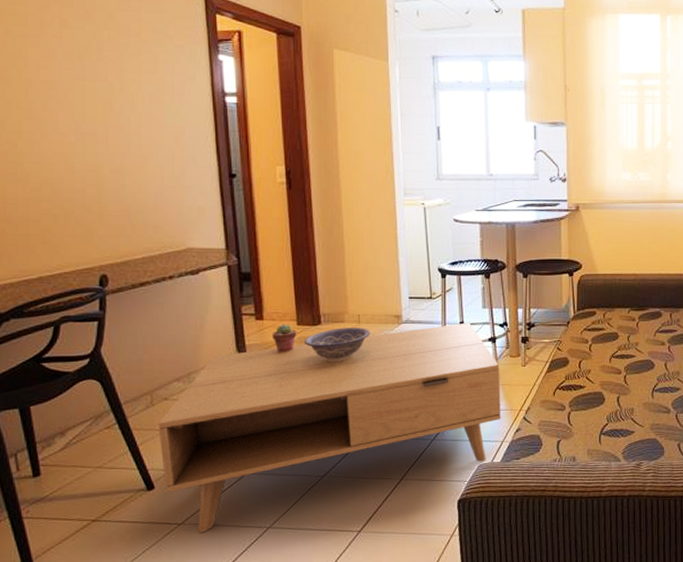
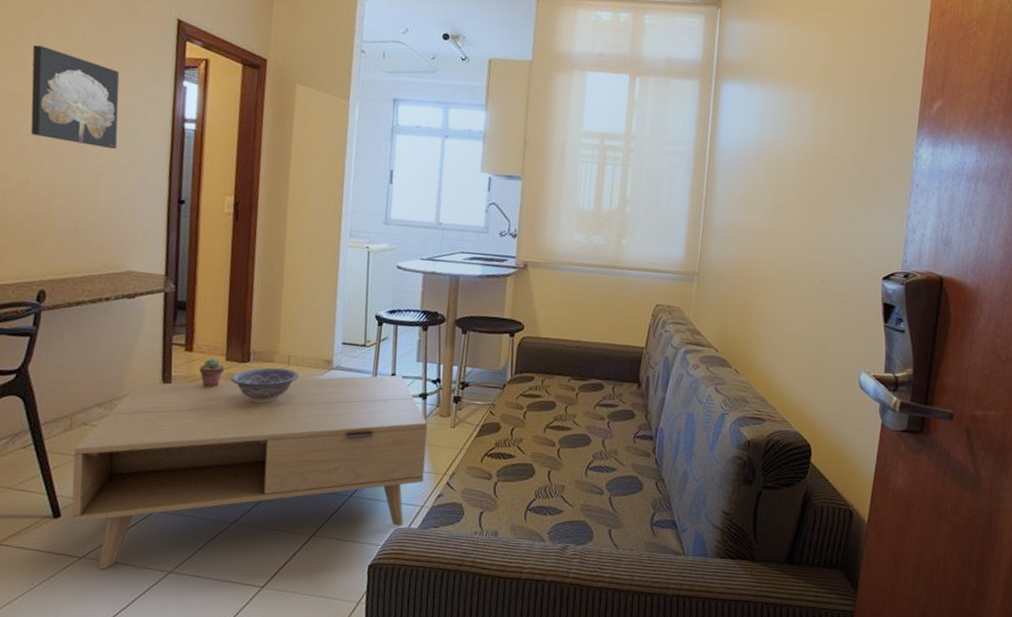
wall art: none [58,30,160,129] -> present [30,45,120,149]

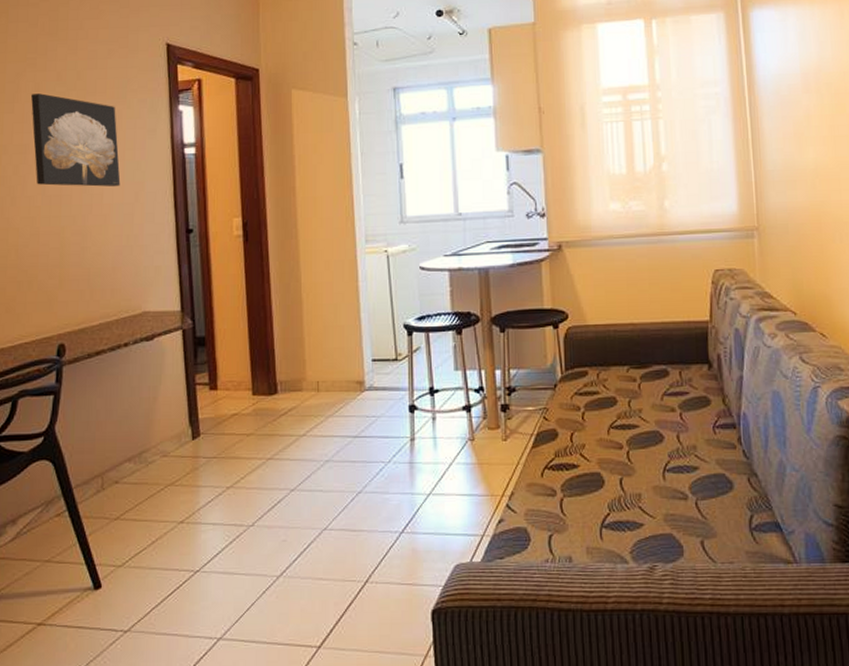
coffee table: present [71,375,428,570] -> none [108,388,480,643]
potted succulent: present [199,358,225,389] -> none [227,394,252,428]
decorative bowl: present [230,367,300,403] -> none [259,396,331,437]

